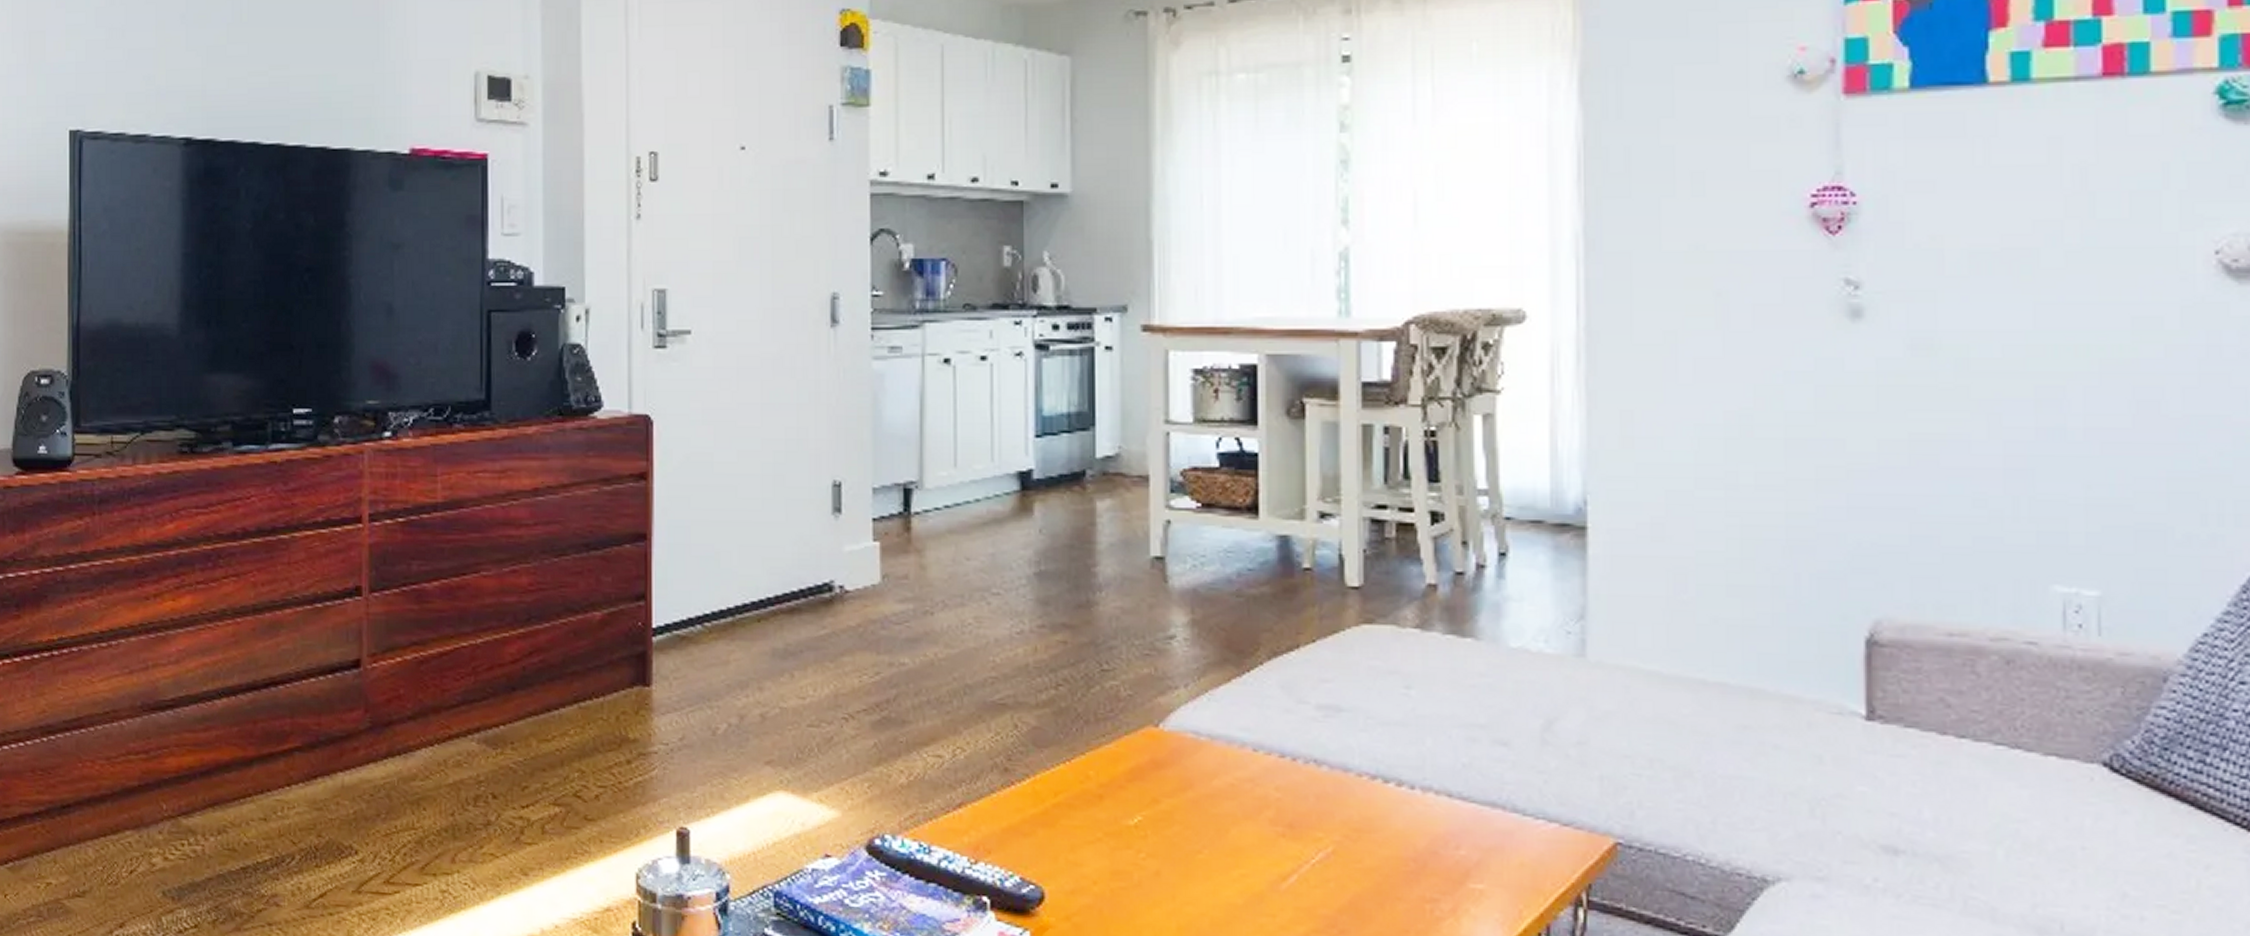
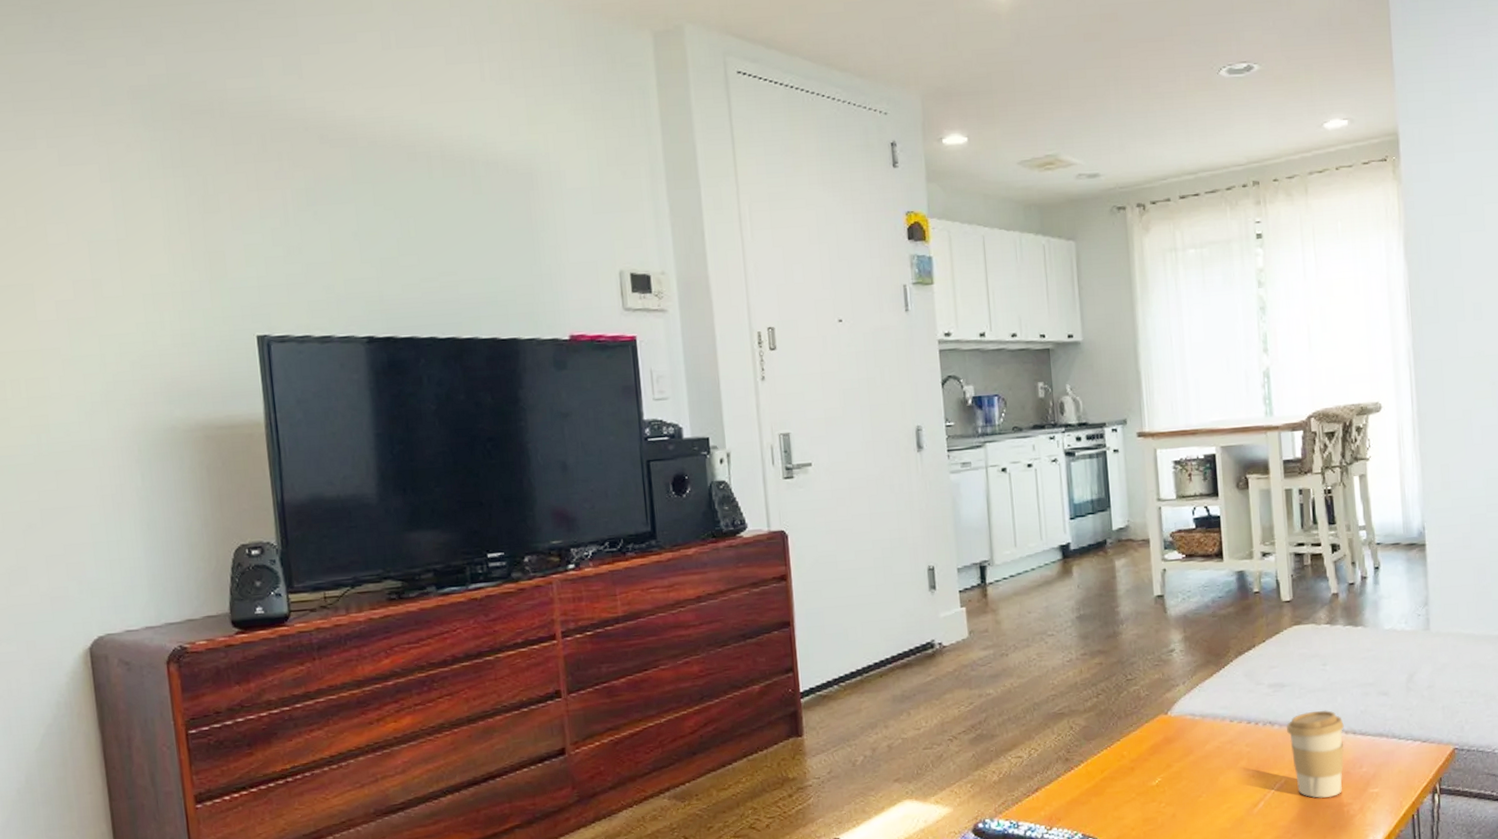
coffee cup: none [1341,753,1434,886] -> present [1287,710,1344,798]

